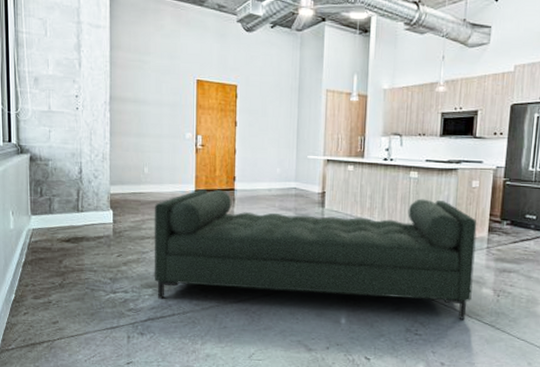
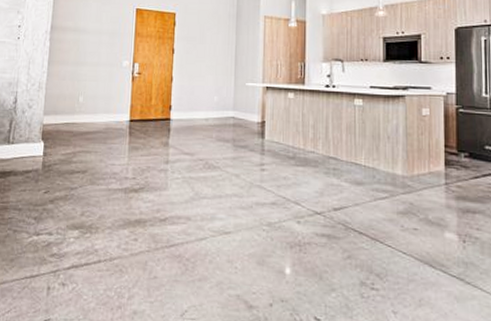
sofa: present [154,189,477,319] -> none [82,119,433,271]

